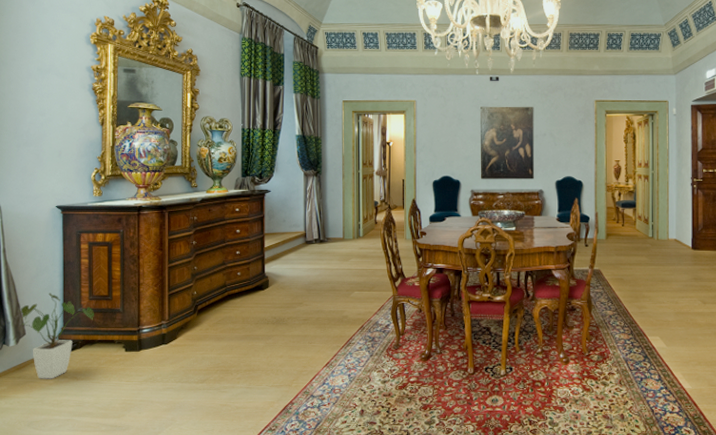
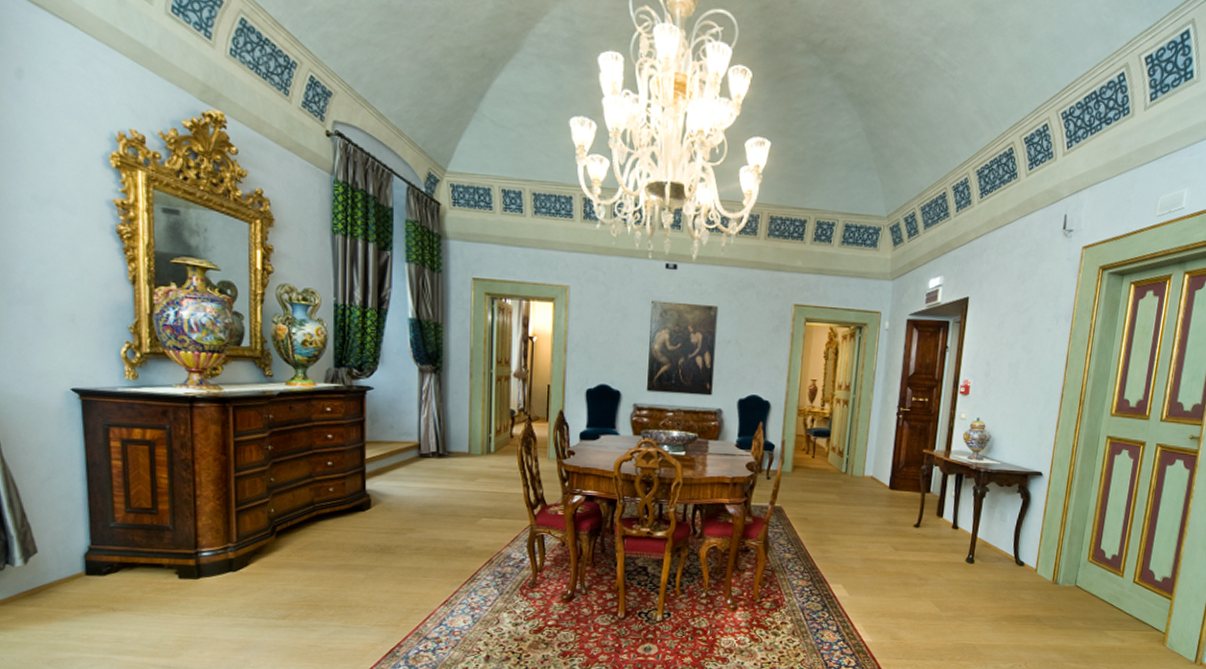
house plant: present [18,293,94,379] -> none [25,501,134,609]

